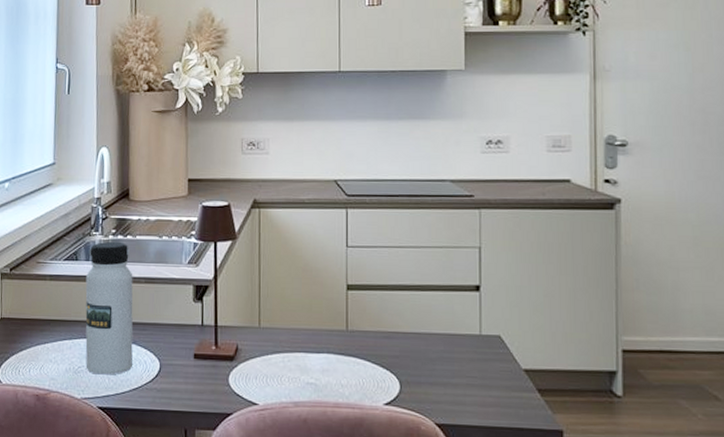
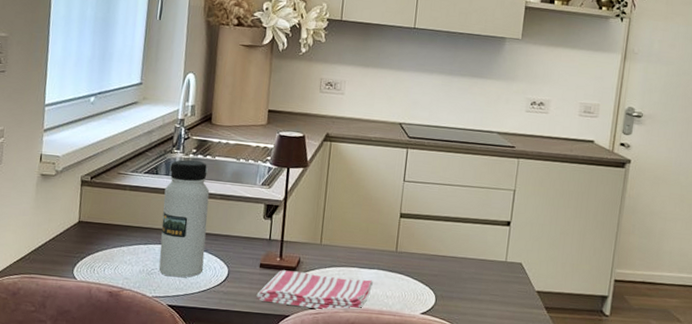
dish towel: none [193,360,324,406] -> present [256,270,373,311]

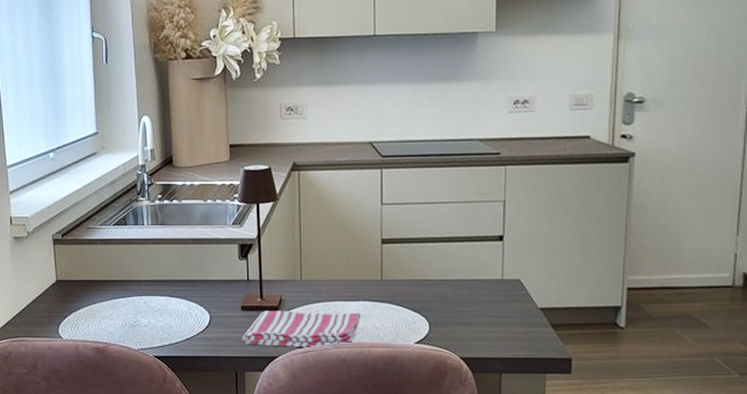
water bottle: present [158,159,210,278] -> none [136,207,184,328]

